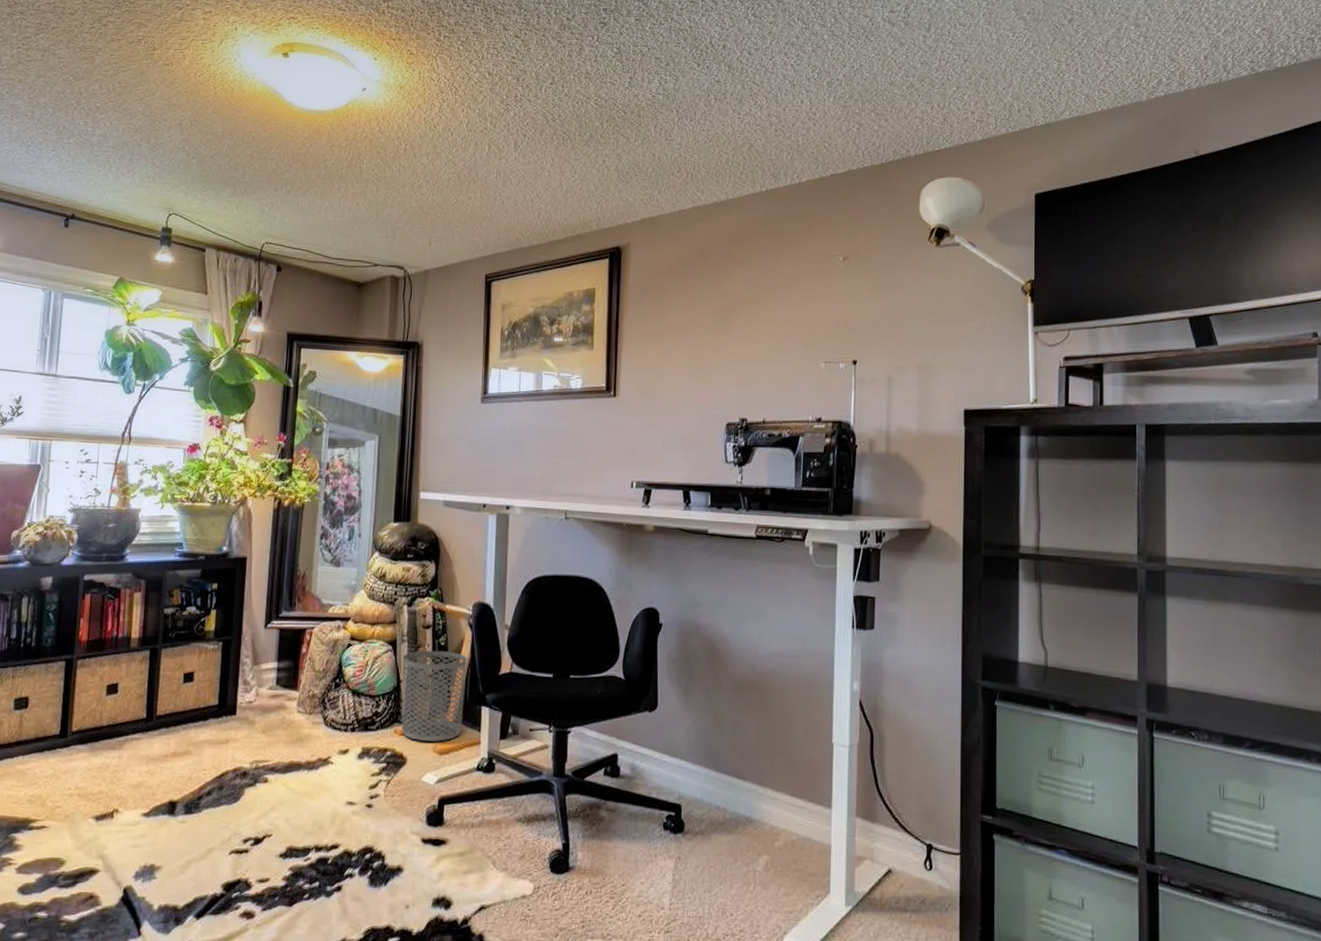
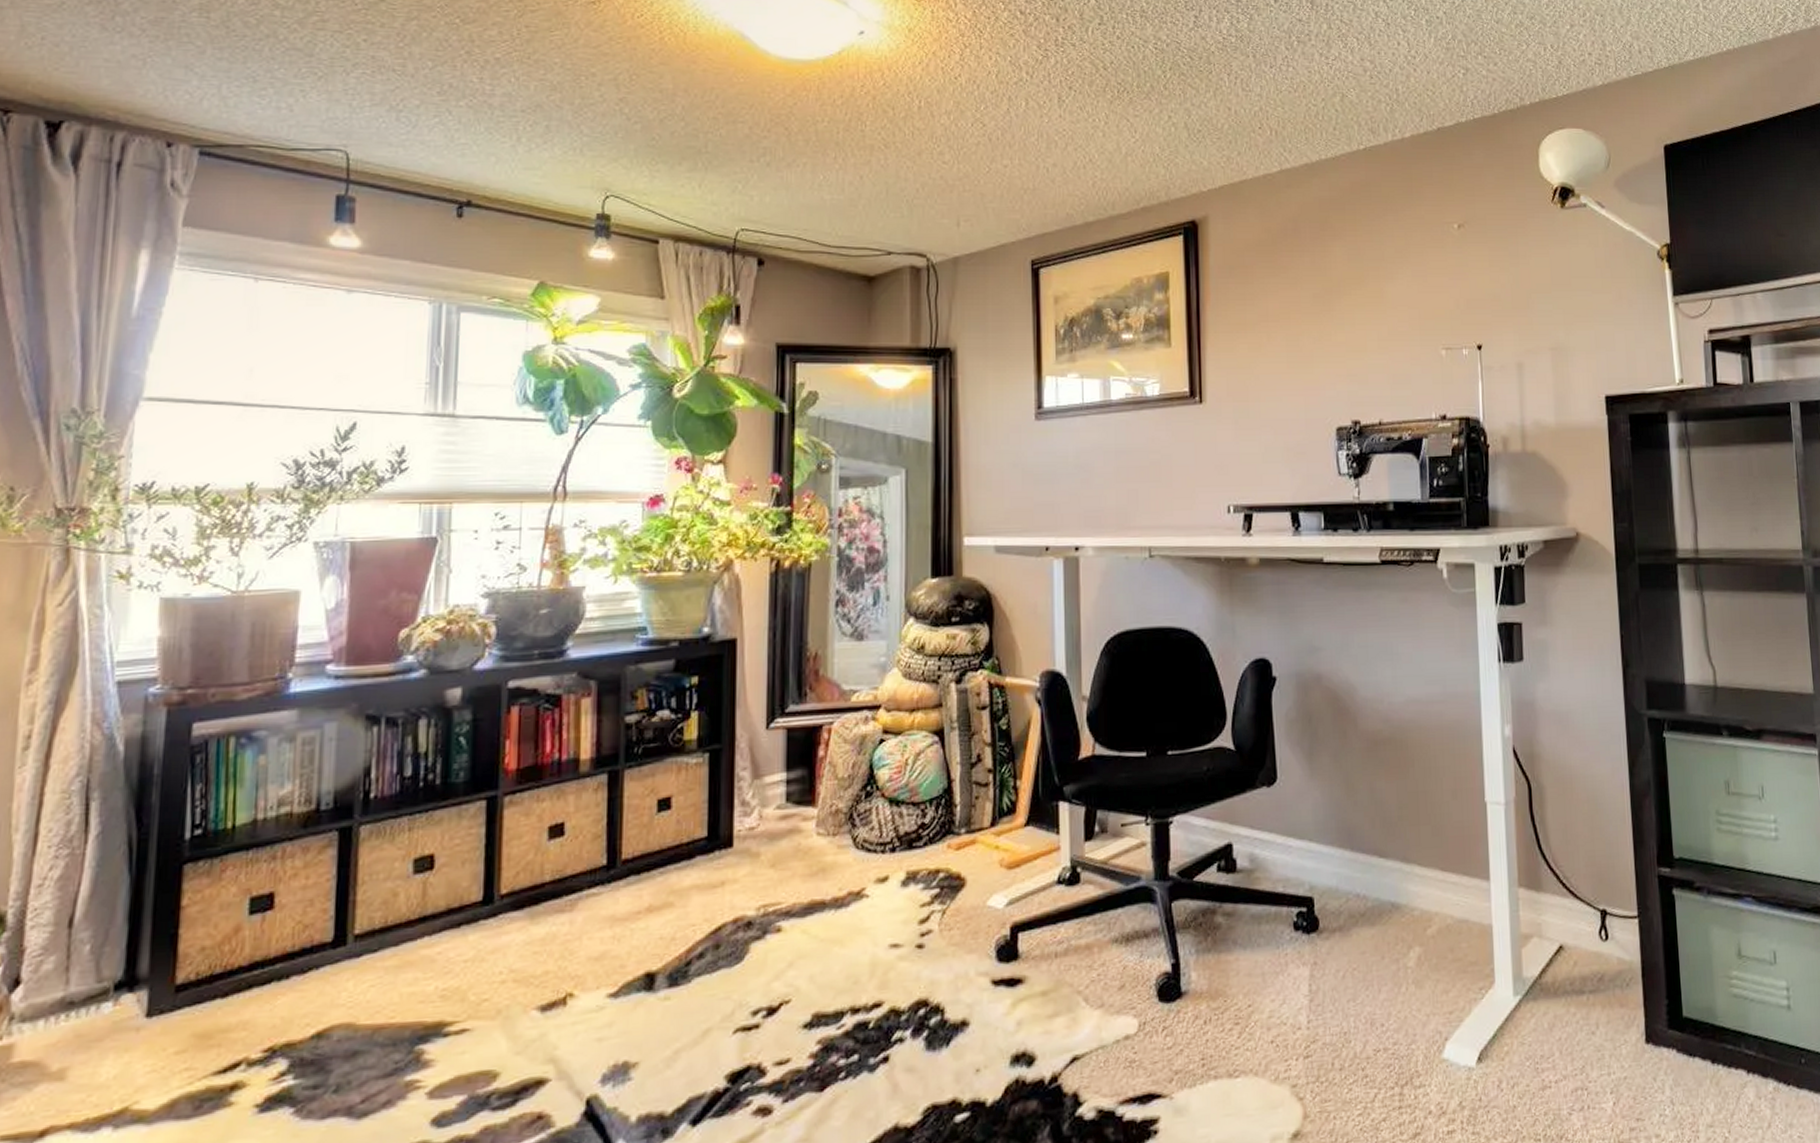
waste bin: present [401,650,468,743] -> none [952,736,1038,855]

